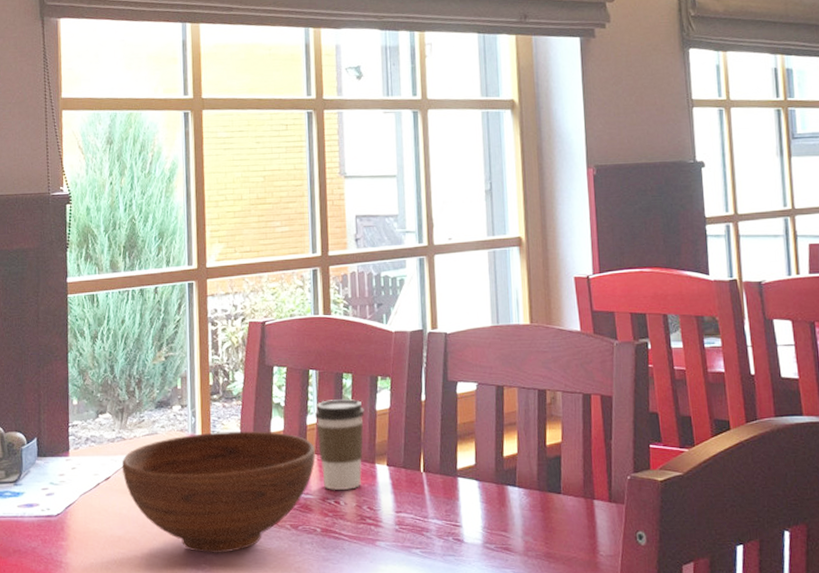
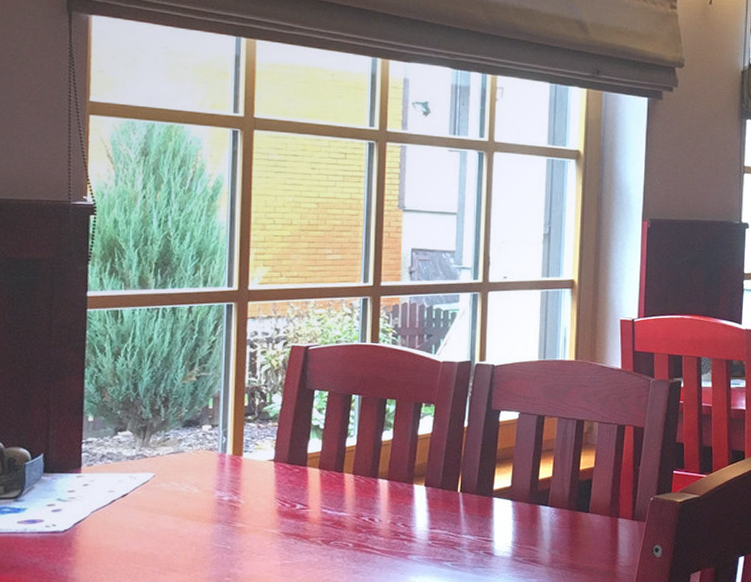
bowl: present [121,431,316,553] -> none [141,452,354,567]
coffee cup: present [314,398,365,491] -> none [354,423,406,509]

